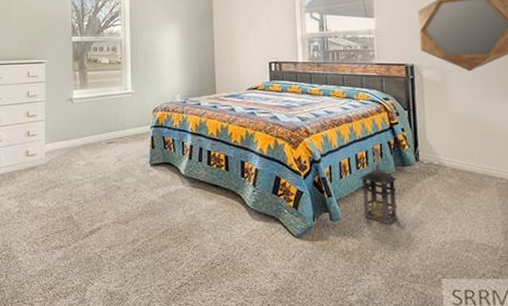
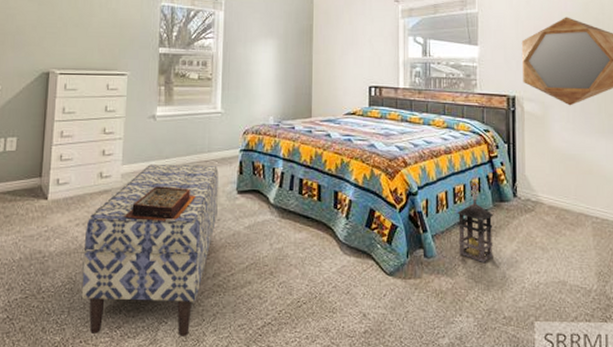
bench: none [16,142,133,296] -> present [81,164,219,336]
decorative box: none [49,162,113,194] -> present [124,186,196,222]

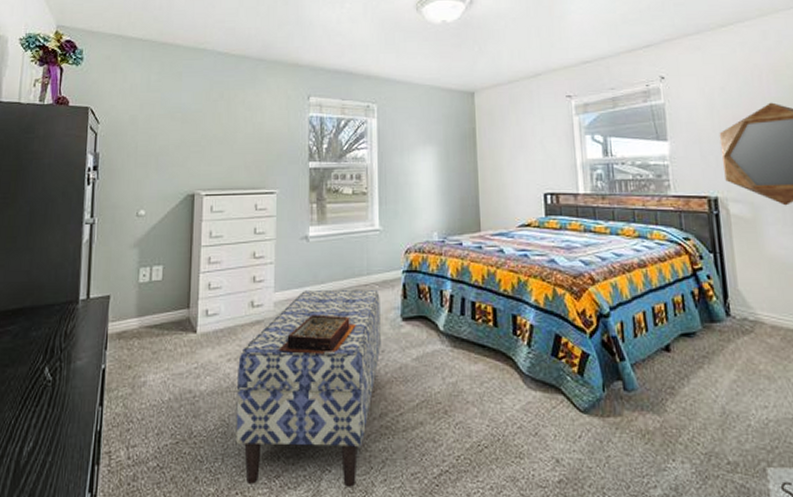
lantern: present [457,181,493,262] -> none [659,299,708,396]

